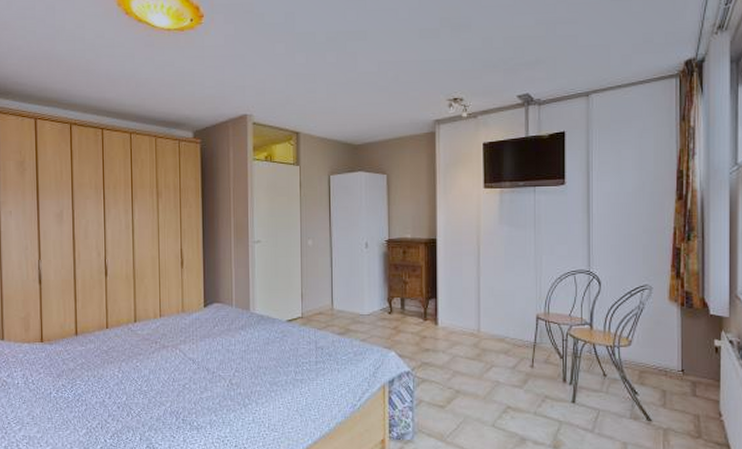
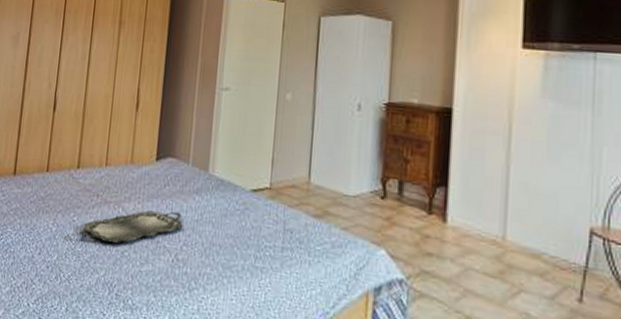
serving tray: none [144,346,234,380] -> present [79,210,184,244]

